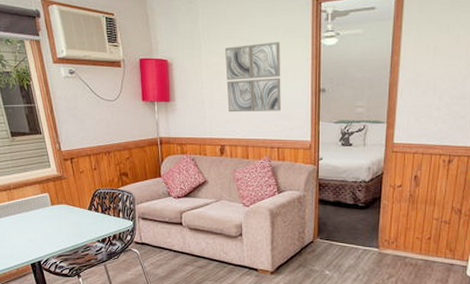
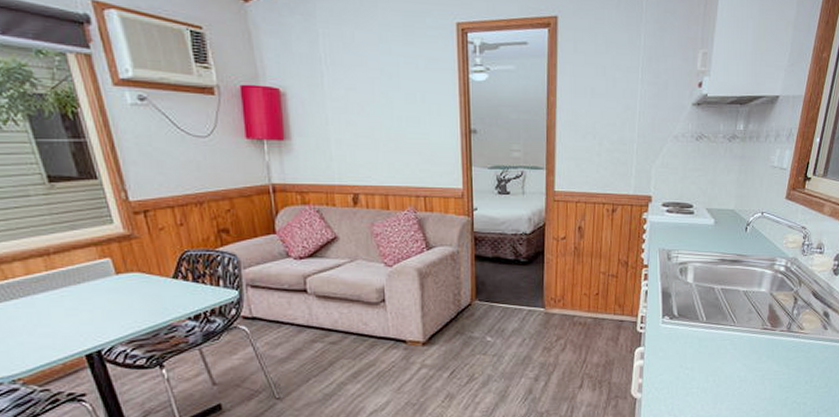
wall art: present [225,42,281,113] -> none [354,73,426,155]

